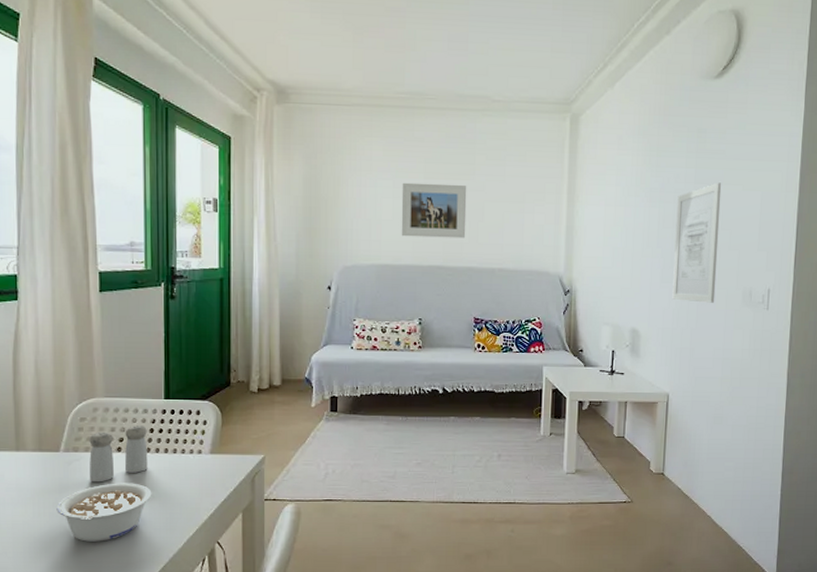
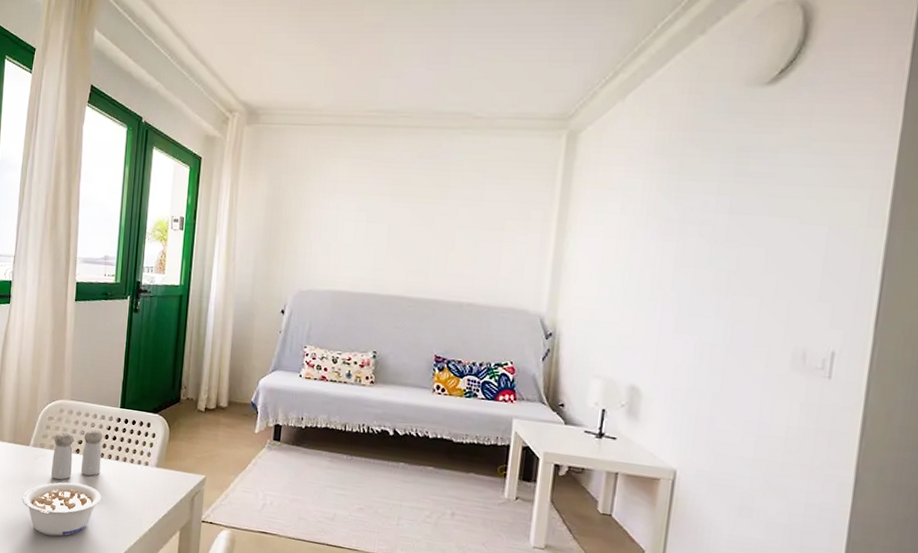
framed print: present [401,182,467,239] -> none [361,205,438,268]
wall art: present [672,182,722,303] -> none [688,213,769,364]

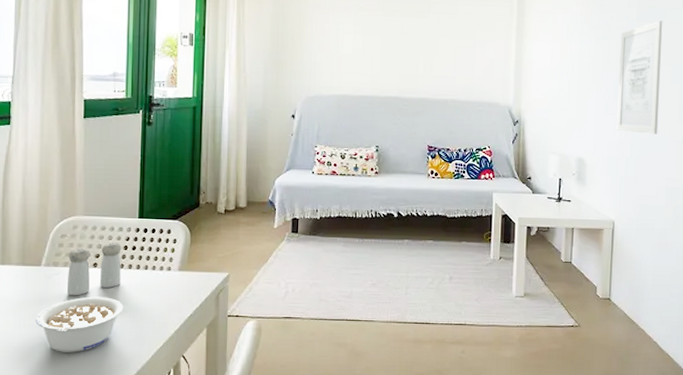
wall art: none [688,213,769,364] -> present [616,20,663,134]

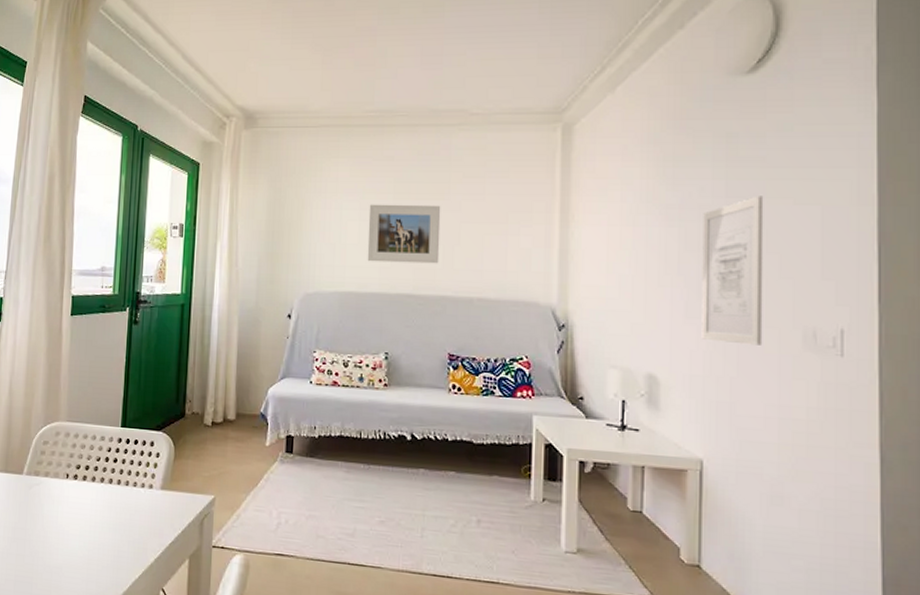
legume: present [35,296,124,353] -> none [15,512,103,574]
salt and pepper shaker: present [67,243,122,296] -> none [47,453,103,510]
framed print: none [360,19,423,71] -> present [367,204,441,264]

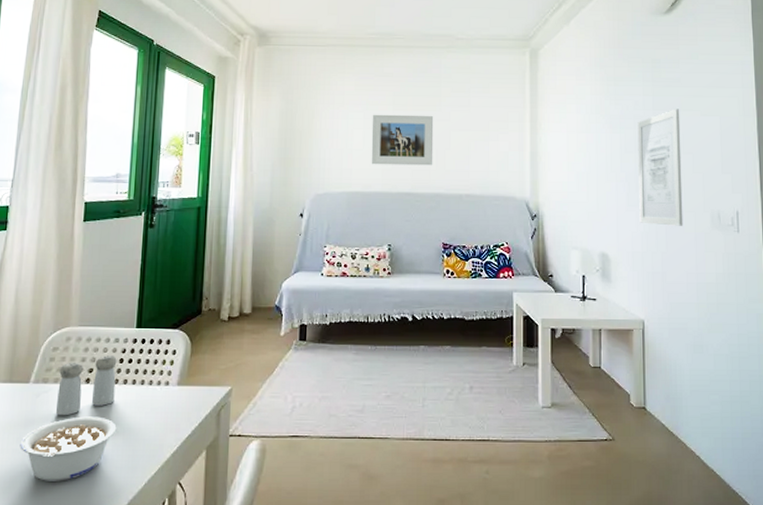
legume: none [15,512,103,574] -> present [20,416,117,481]
salt and pepper shaker: none [47,453,103,510] -> present [56,355,117,416]

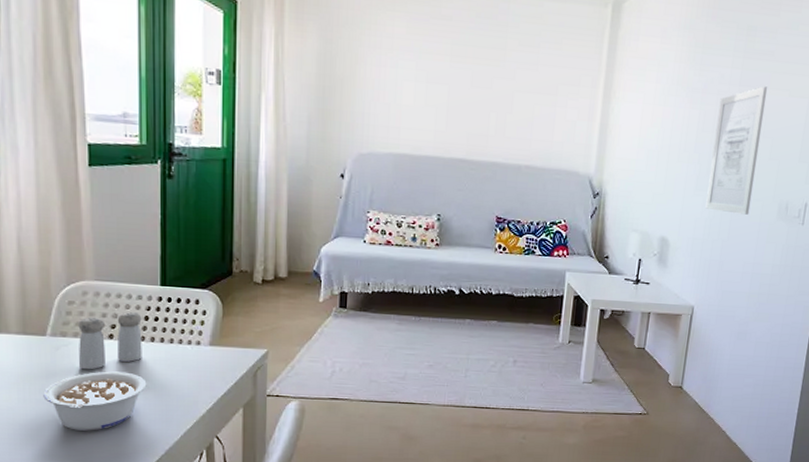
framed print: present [371,114,434,166] -> none [422,65,496,131]

